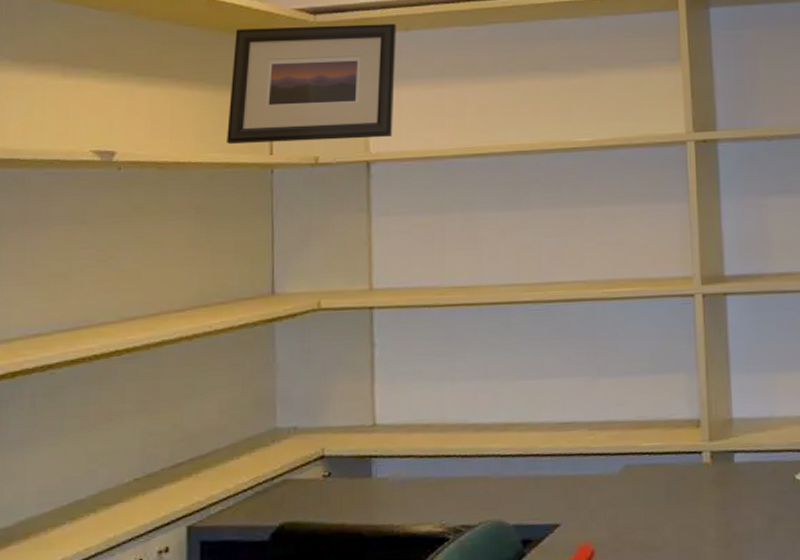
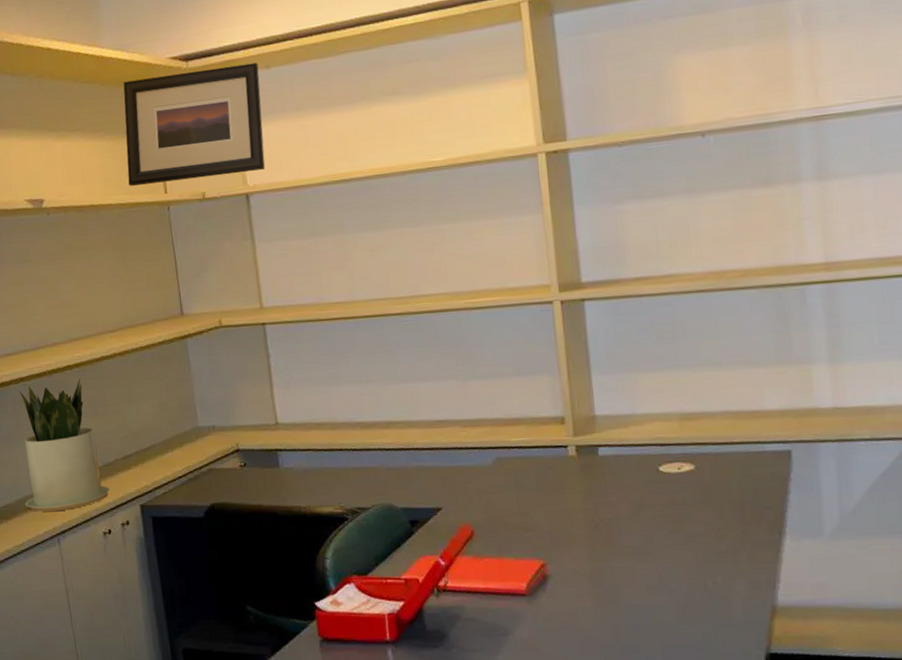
planter: none [26,365,149,538] -> present [20,377,110,512]

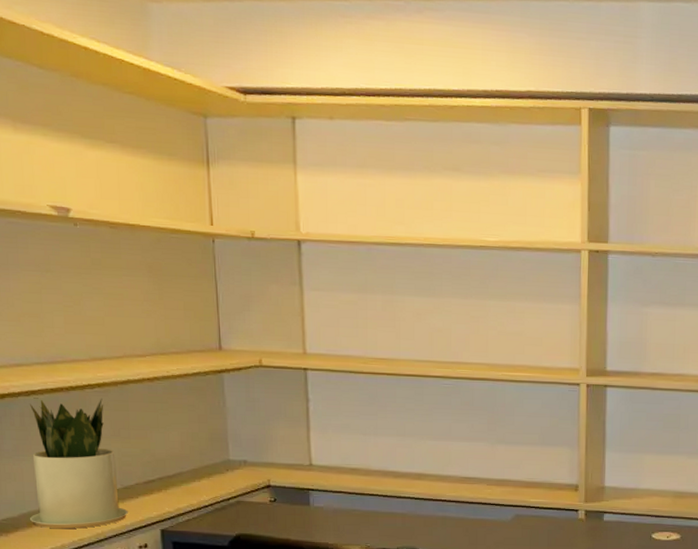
picture frame: present [123,62,266,187] -> none [170,101,322,220]

